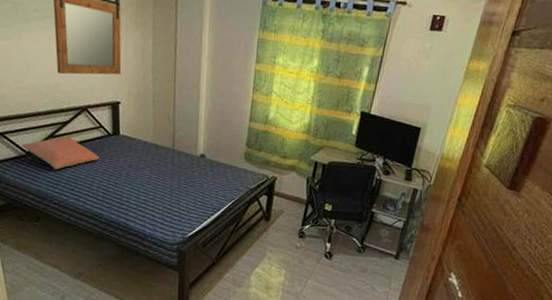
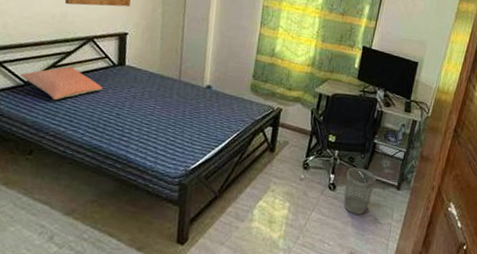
wastebasket: none [340,236,374,283] -> present [343,167,377,215]

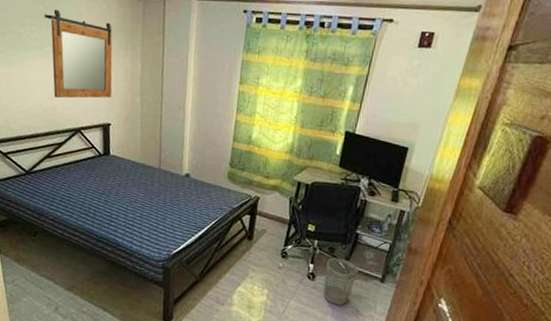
pillow: present [19,66,103,100] -> none [21,156,92,188]

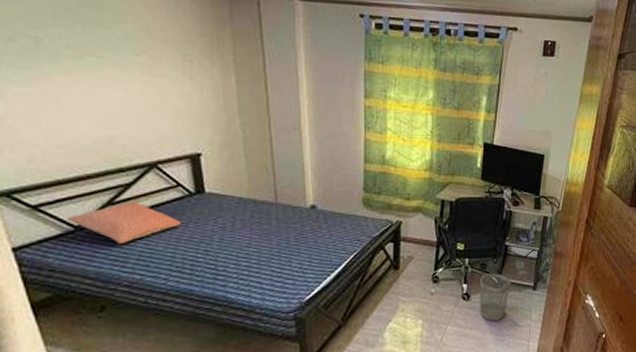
pillow: none [21,156,92,188] -> present [66,201,182,244]
mirror: present [44,9,113,99] -> none [77,6,199,125]

